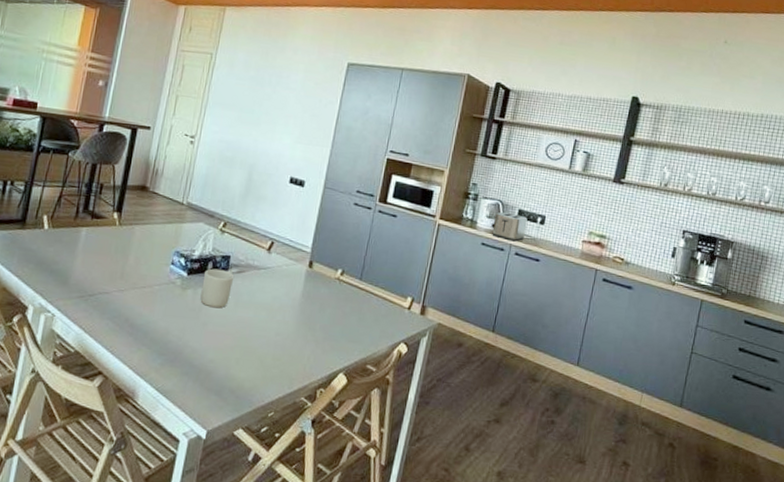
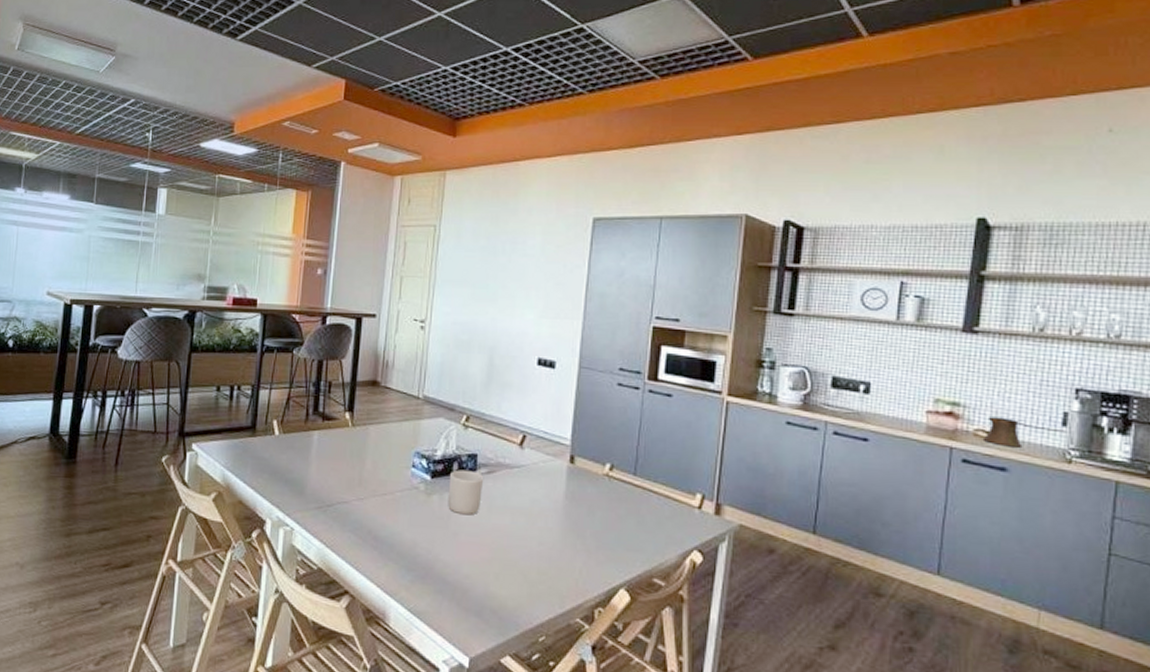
toaster: present [491,212,528,242] -> none [797,381,846,418]
coffee pot: none [618,247,674,272] -> present [982,417,1067,448]

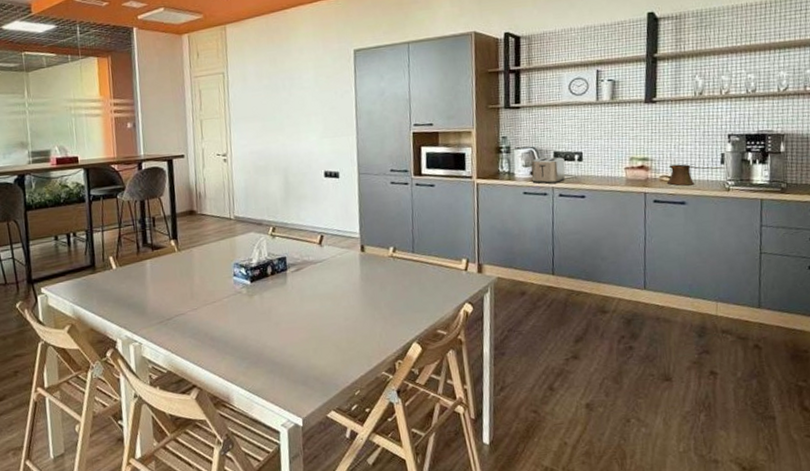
mug: present [448,469,484,515] -> none [265,271,294,308]
toaster: none [797,381,846,418] -> present [529,156,566,185]

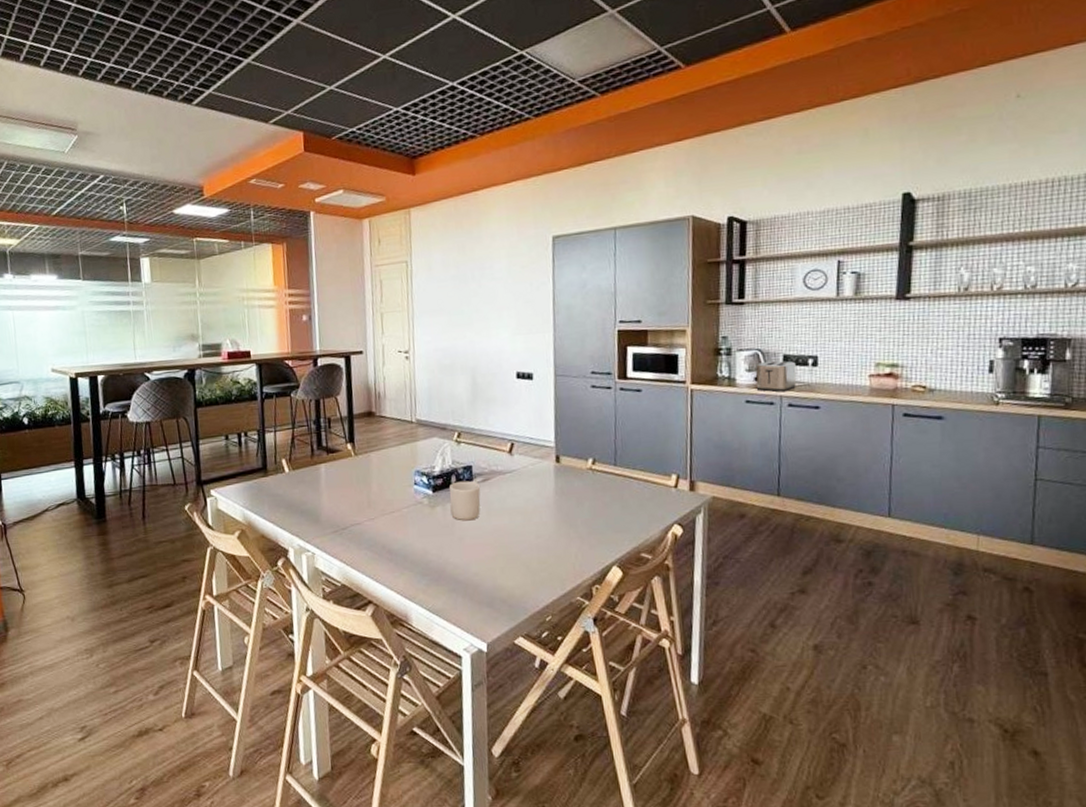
mug: none [265,271,294,308] -> present [449,480,481,521]
coffee pot: present [666,164,725,186] -> none [920,372,994,398]

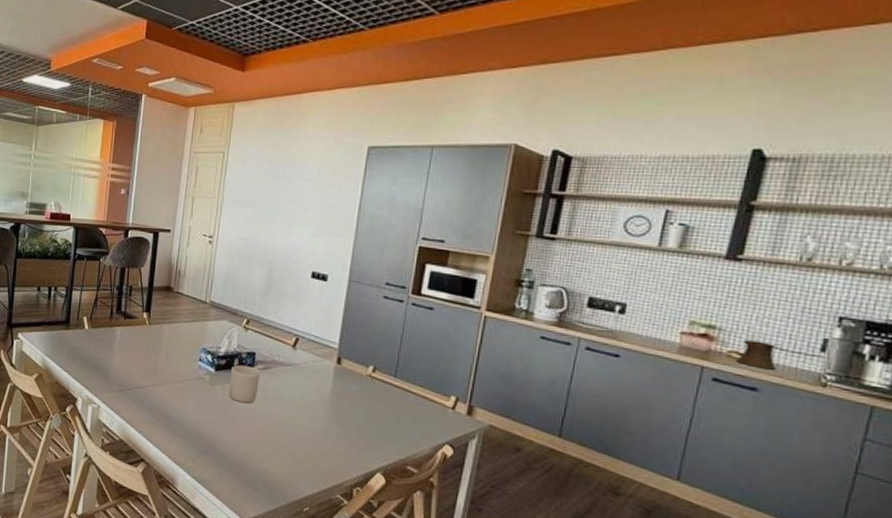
toaster: present [754,360,797,393] -> none [553,300,601,335]
coffee pot: none [920,372,994,398] -> present [735,340,825,370]

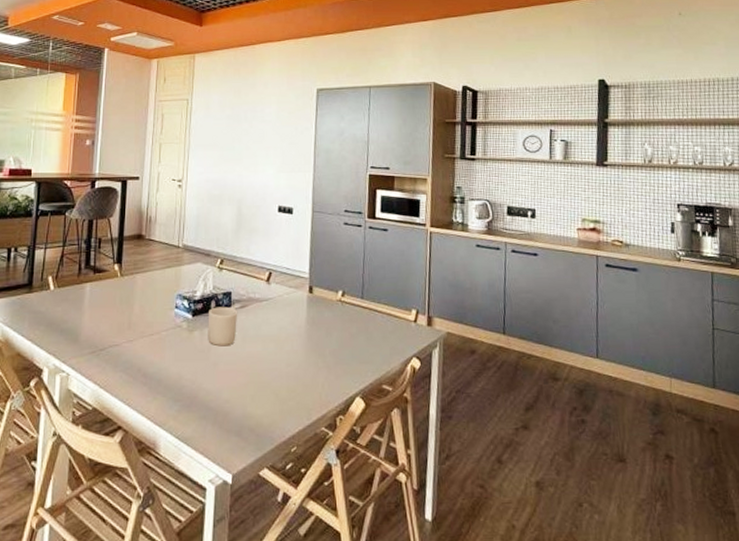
coffee pot: present [735,340,825,370] -> none [618,229,675,252]

